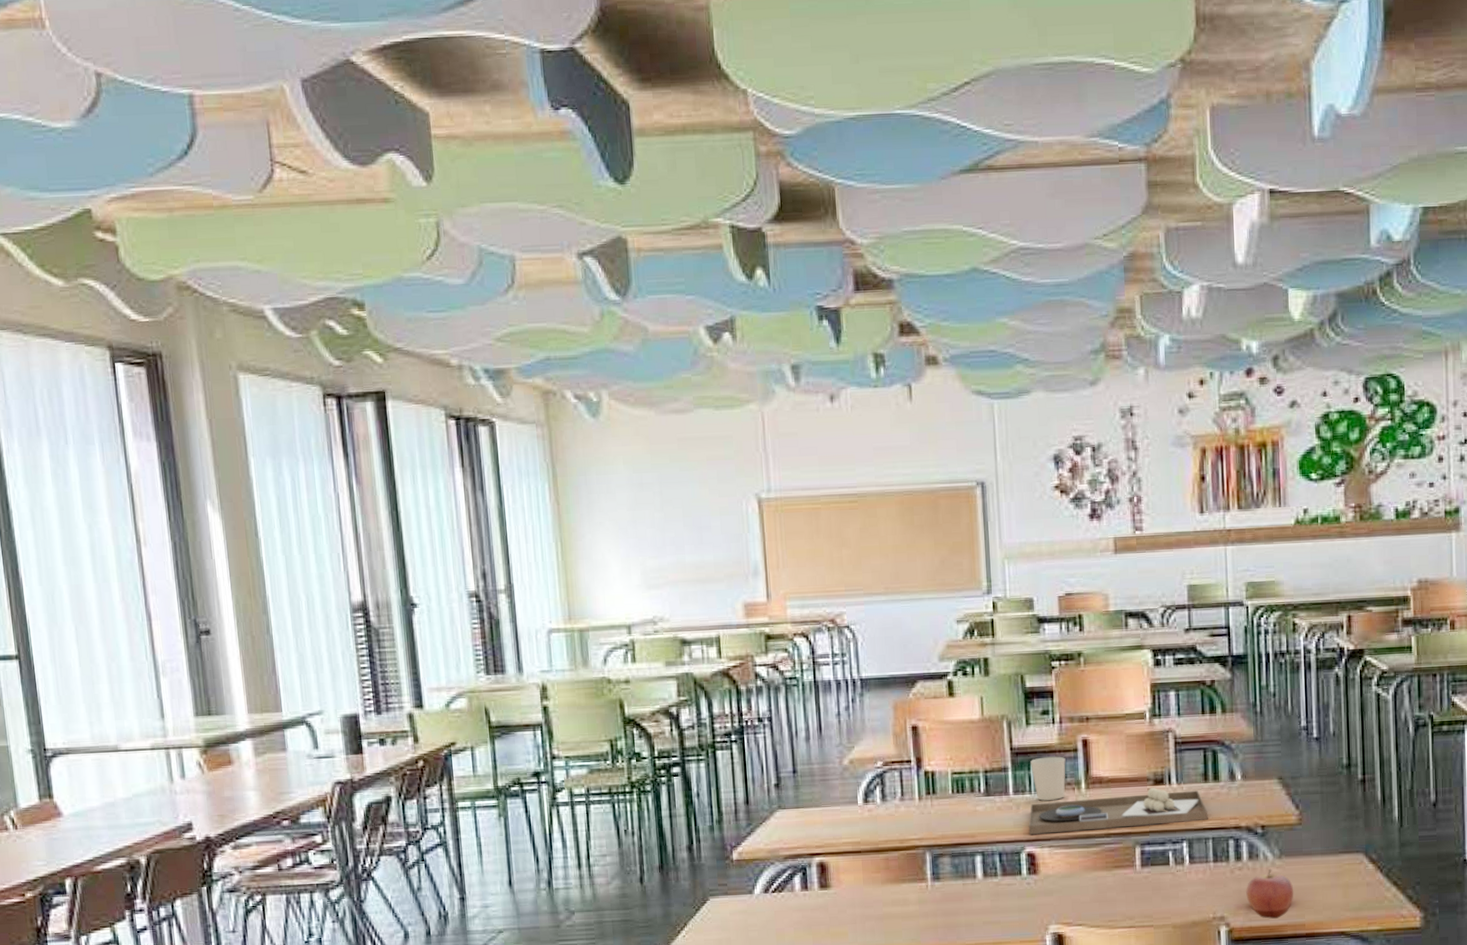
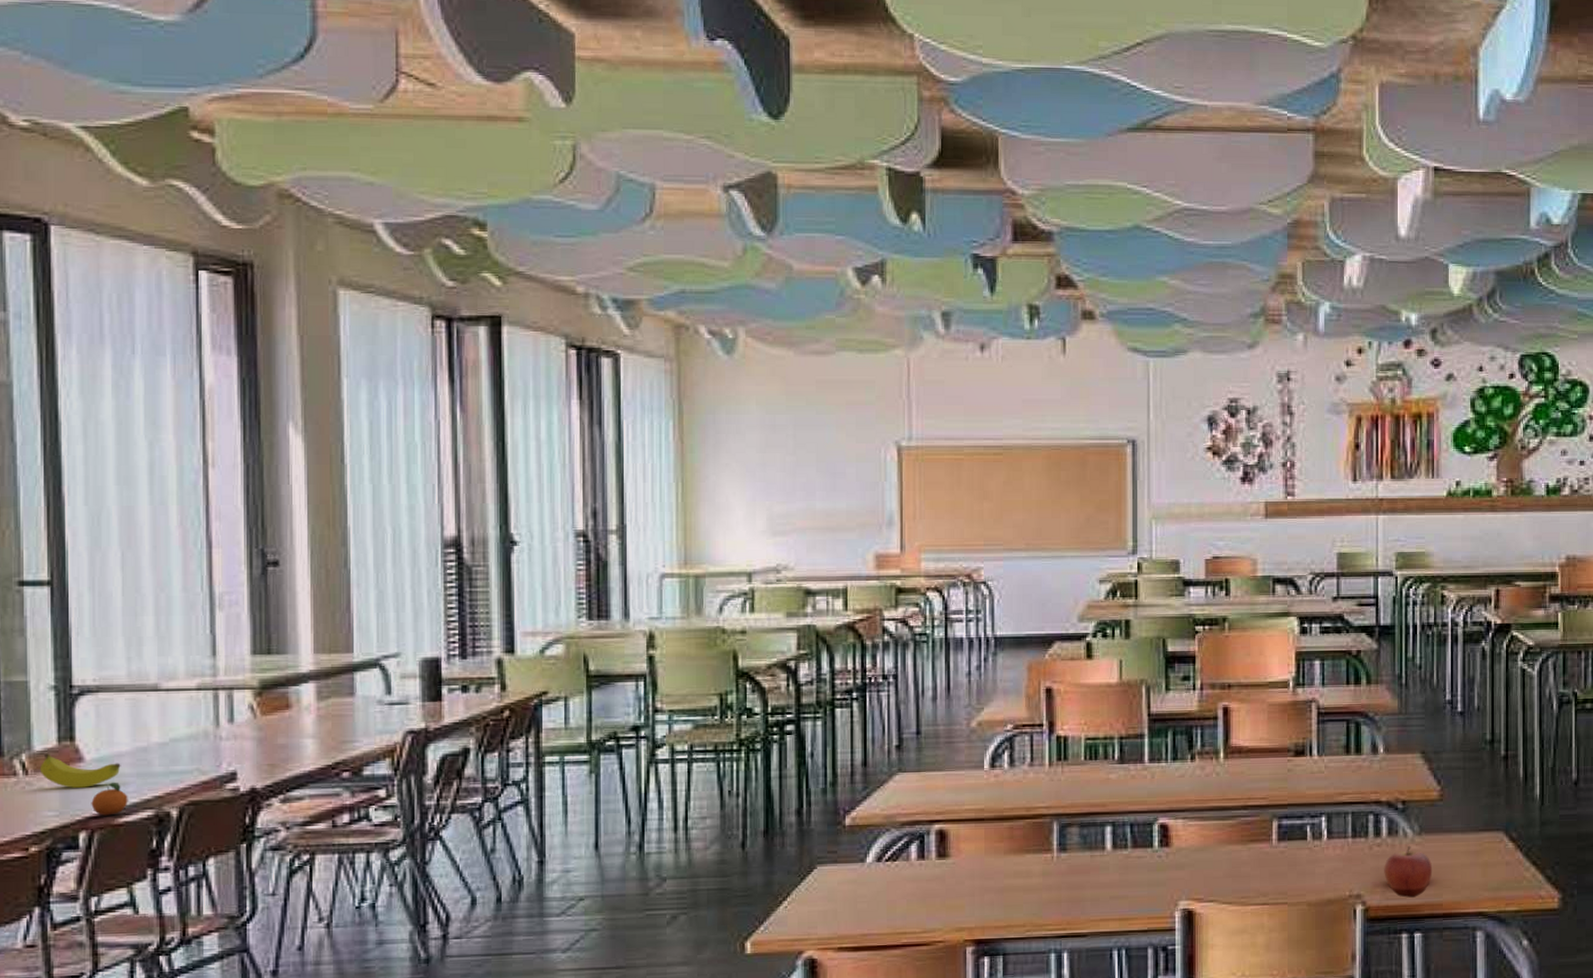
banana: none [26,809,94,840] -> present [39,753,121,788]
orange: none [72,834,104,864] -> present [91,782,128,816]
platter: present [1028,787,1208,835] -> none [1162,758,1349,805]
dixie cup: present [1030,756,1066,801] -> none [1168,724,1205,770]

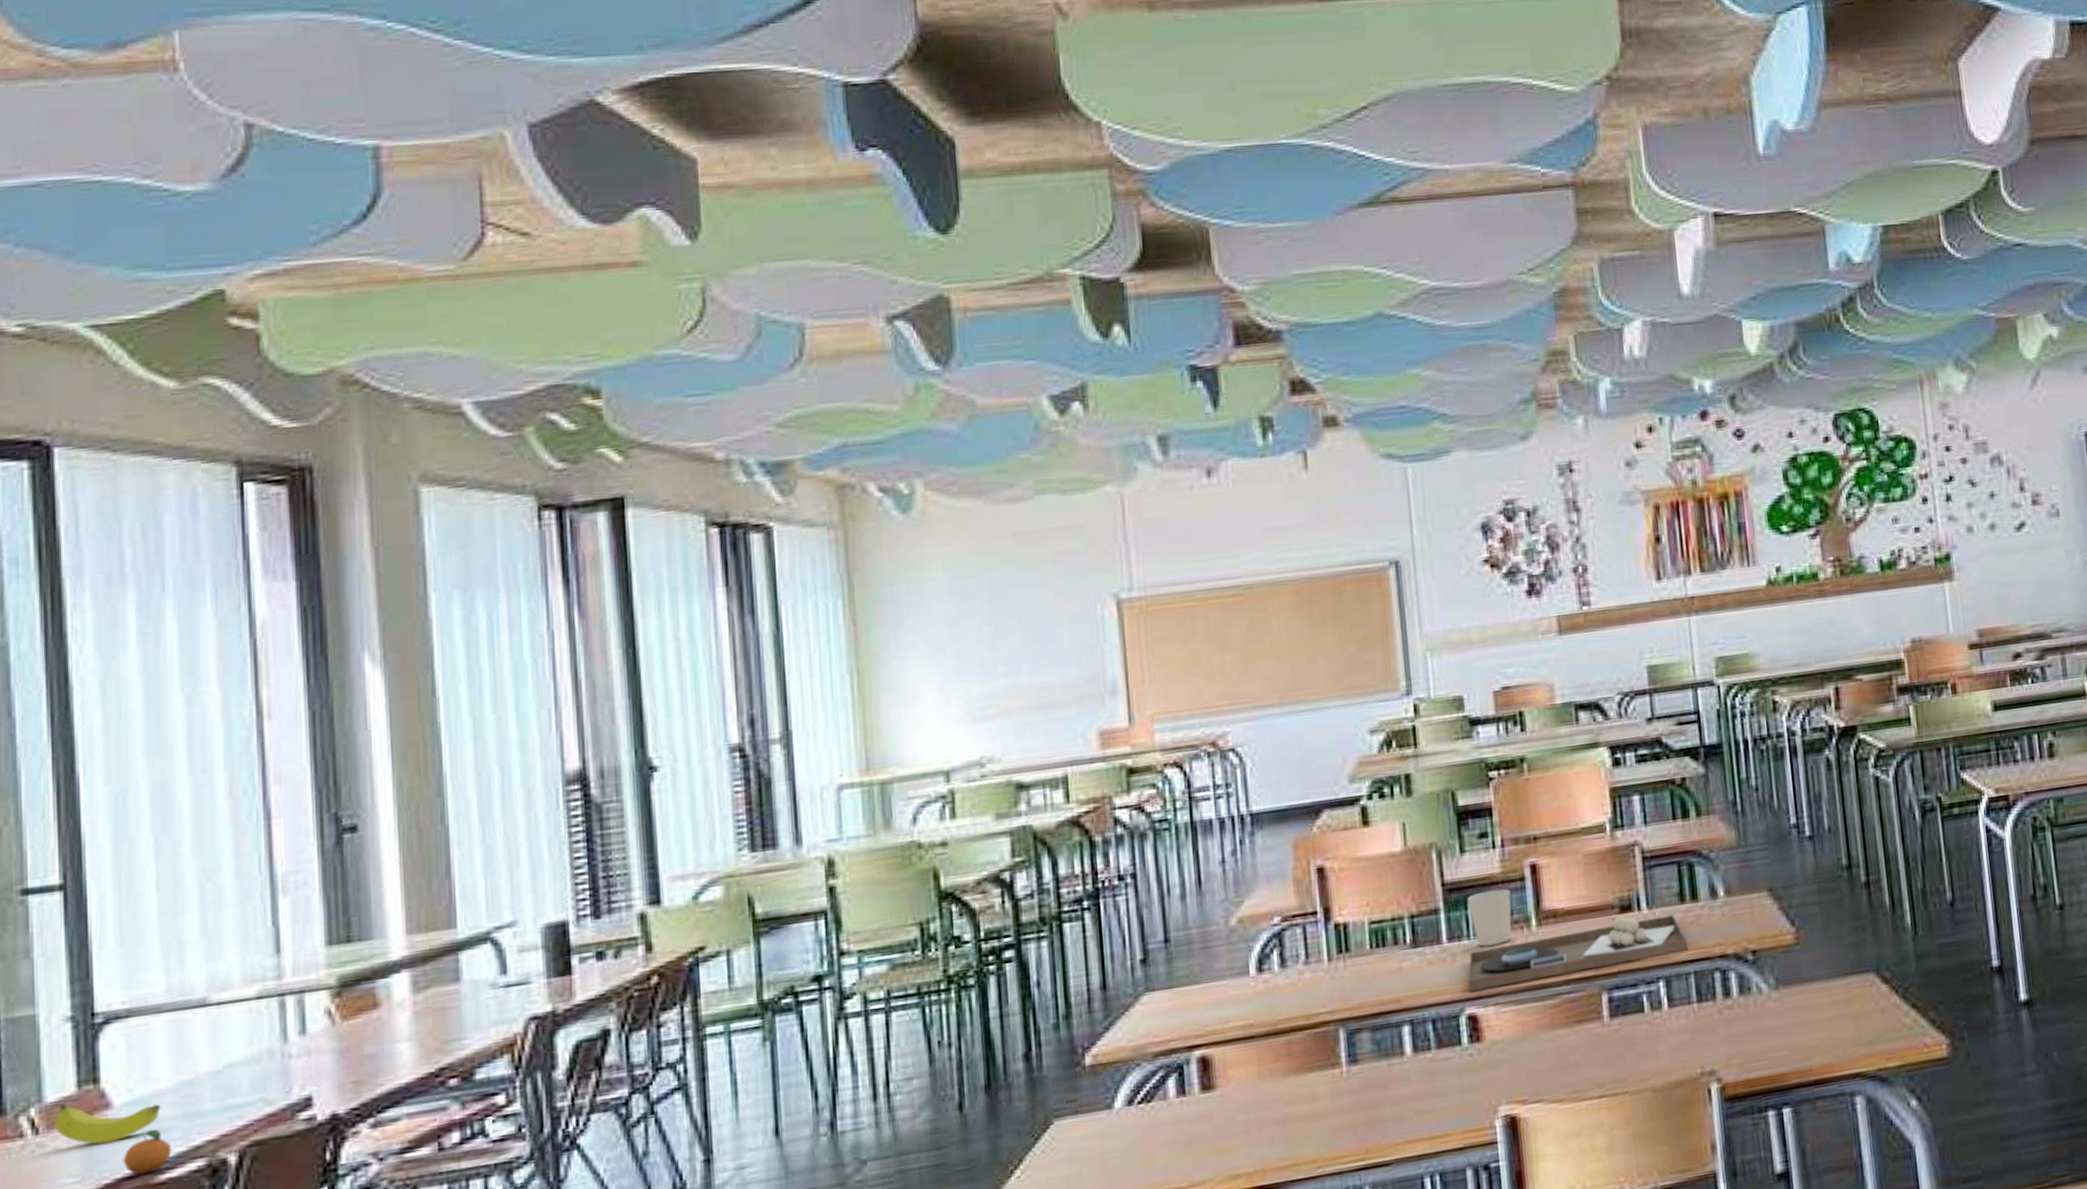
platter: none [1162,758,1349,805] -> present [1467,914,1688,991]
dixie cup: none [1168,724,1205,770] -> present [1467,888,1512,947]
apple: present [1384,845,1433,898] -> none [1738,1003,1797,1067]

